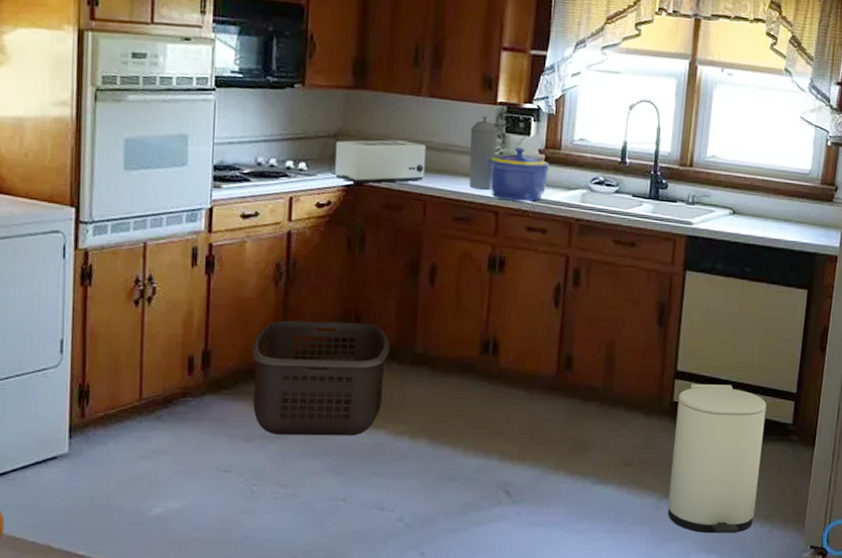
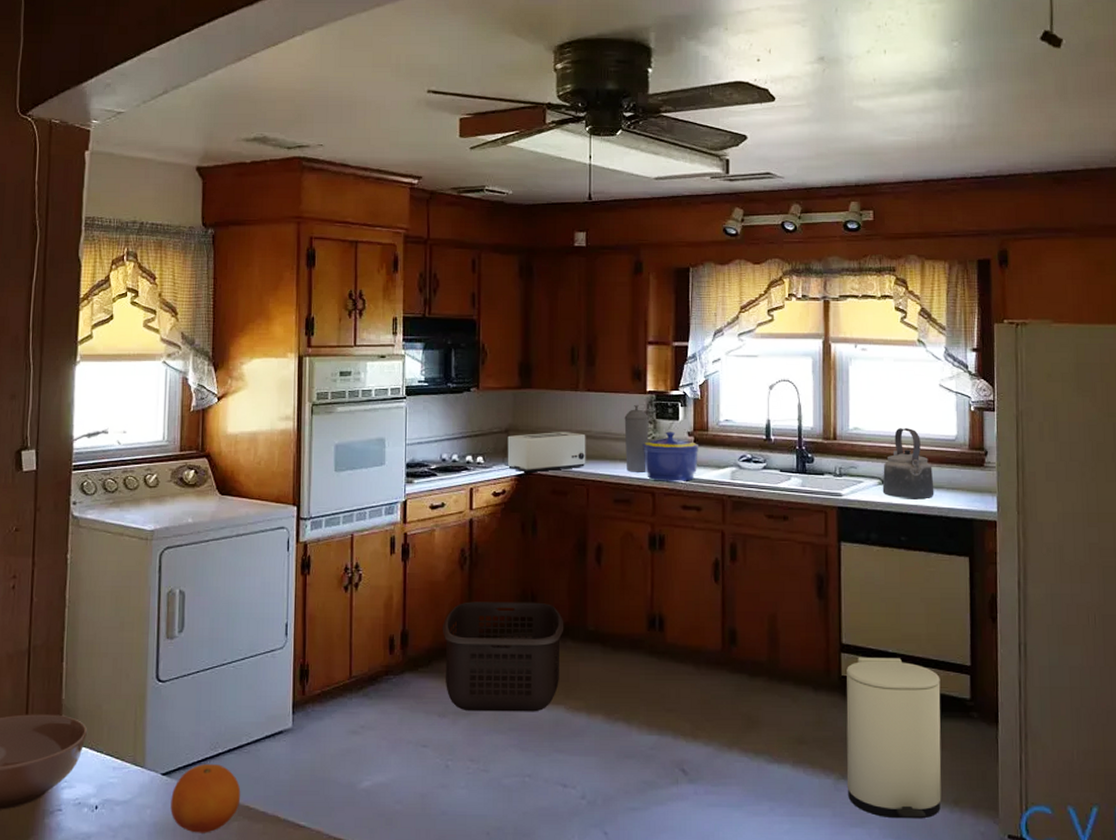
kettle: none [732,159,784,232] -> present [882,428,934,500]

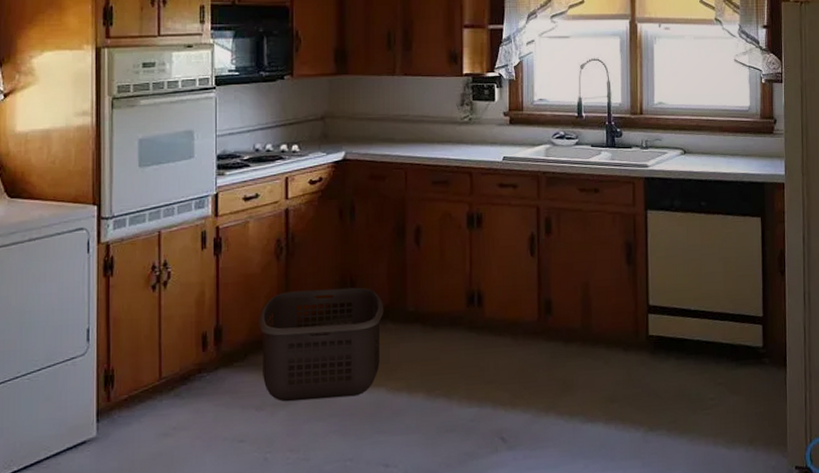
toaster: present [507,432,586,473] -> none [323,116,404,159]
canister: present [624,405,649,474] -> none [441,88,466,155]
cooking pot: present [641,431,699,481] -> none [459,112,515,161]
pedal bin: present [846,658,942,819] -> none [653,314,738,463]
kettle: present [882,428,934,500] -> none [684,101,731,167]

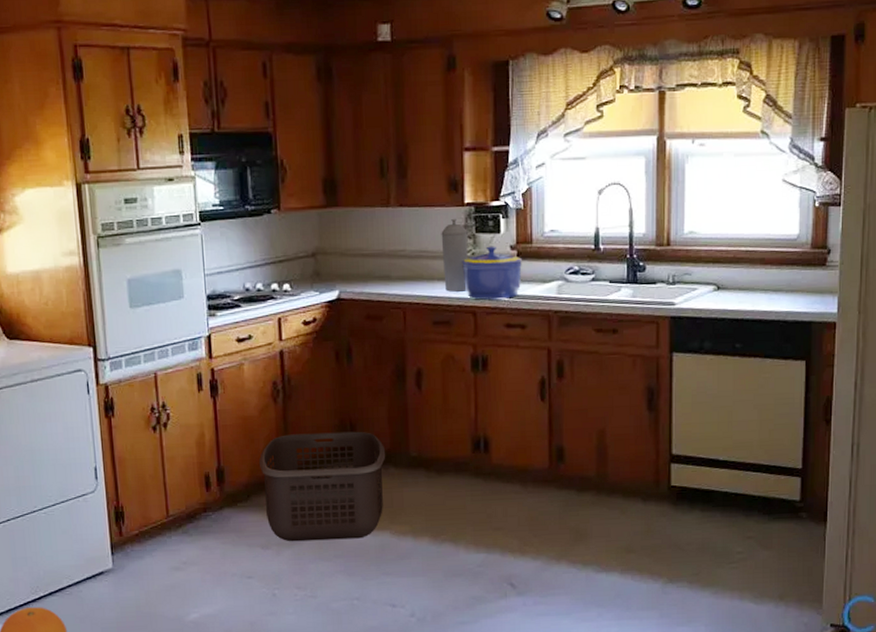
canister: none [441,88,466,155] -> present [441,219,468,293]
cooking pot: none [459,112,515,161] -> present [461,246,523,300]

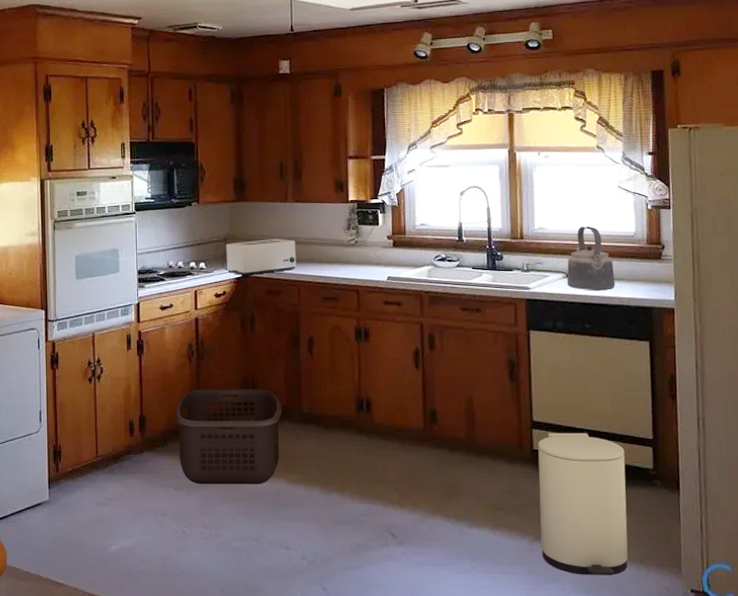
toaster: none [315,252,401,298] -> present [226,239,297,276]
canister: present [441,219,468,293] -> none [329,213,352,274]
cooking pot: present [461,246,523,300] -> none [346,236,398,280]
pedal bin: none [674,465,771,616] -> present [538,433,628,575]
kettle: none [718,229,773,305] -> present [566,226,616,291]

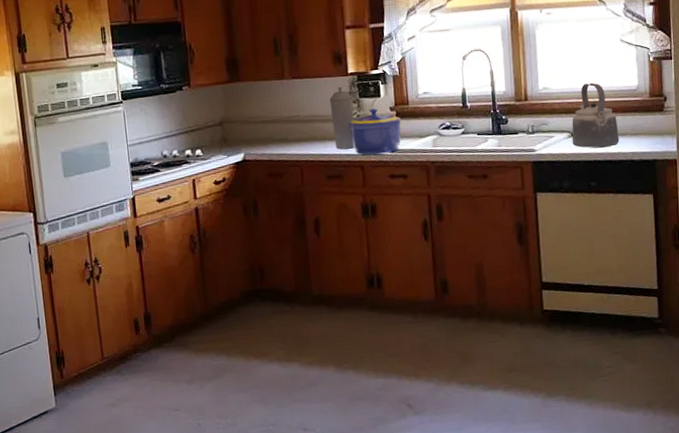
clothes hamper: present [174,389,282,485] -> none [180,275,292,376]
toaster: present [226,239,297,276] -> none [222,118,298,160]
canister: none [329,213,352,274] -> present [329,87,355,151]
cooking pot: none [346,236,398,280] -> present [348,108,402,155]
pedal bin: present [538,433,628,575] -> none [548,289,636,425]

